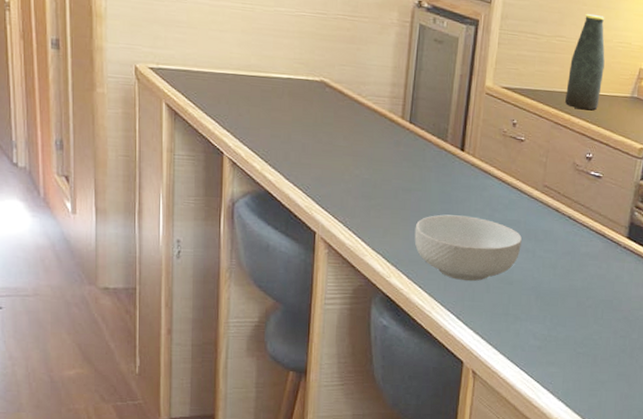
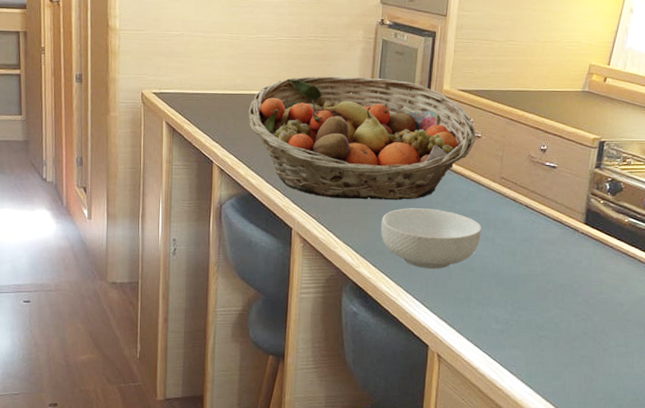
fruit basket: none [265,60,519,206] -> present [248,76,476,201]
bottle: present [564,13,605,111] -> none [518,18,555,106]

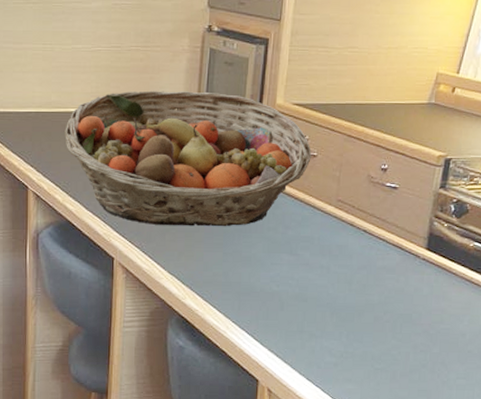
cereal bowl: present [381,208,481,269] -> none [208,235,316,299]

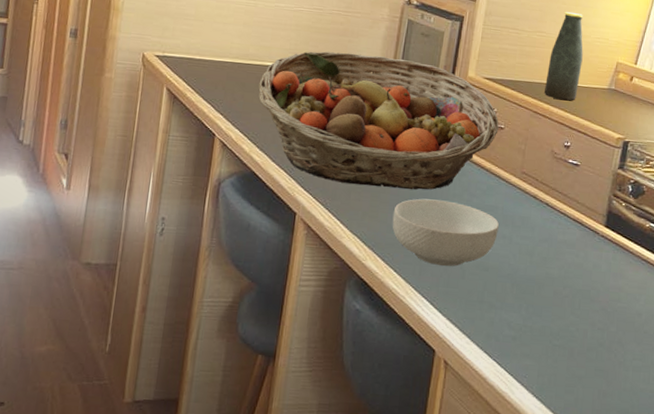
cereal bowl: none [208,235,316,299] -> present [392,199,499,266]
bottle: none [357,21,400,121] -> present [543,11,584,101]

